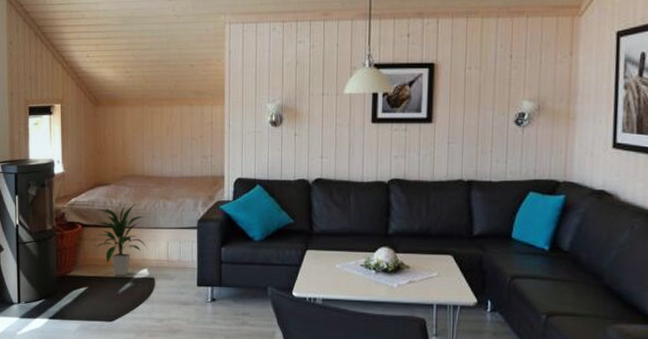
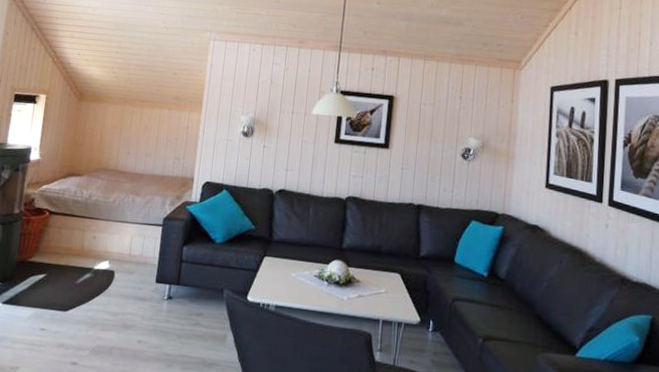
indoor plant: present [95,203,147,276] -> none [61,195,113,266]

